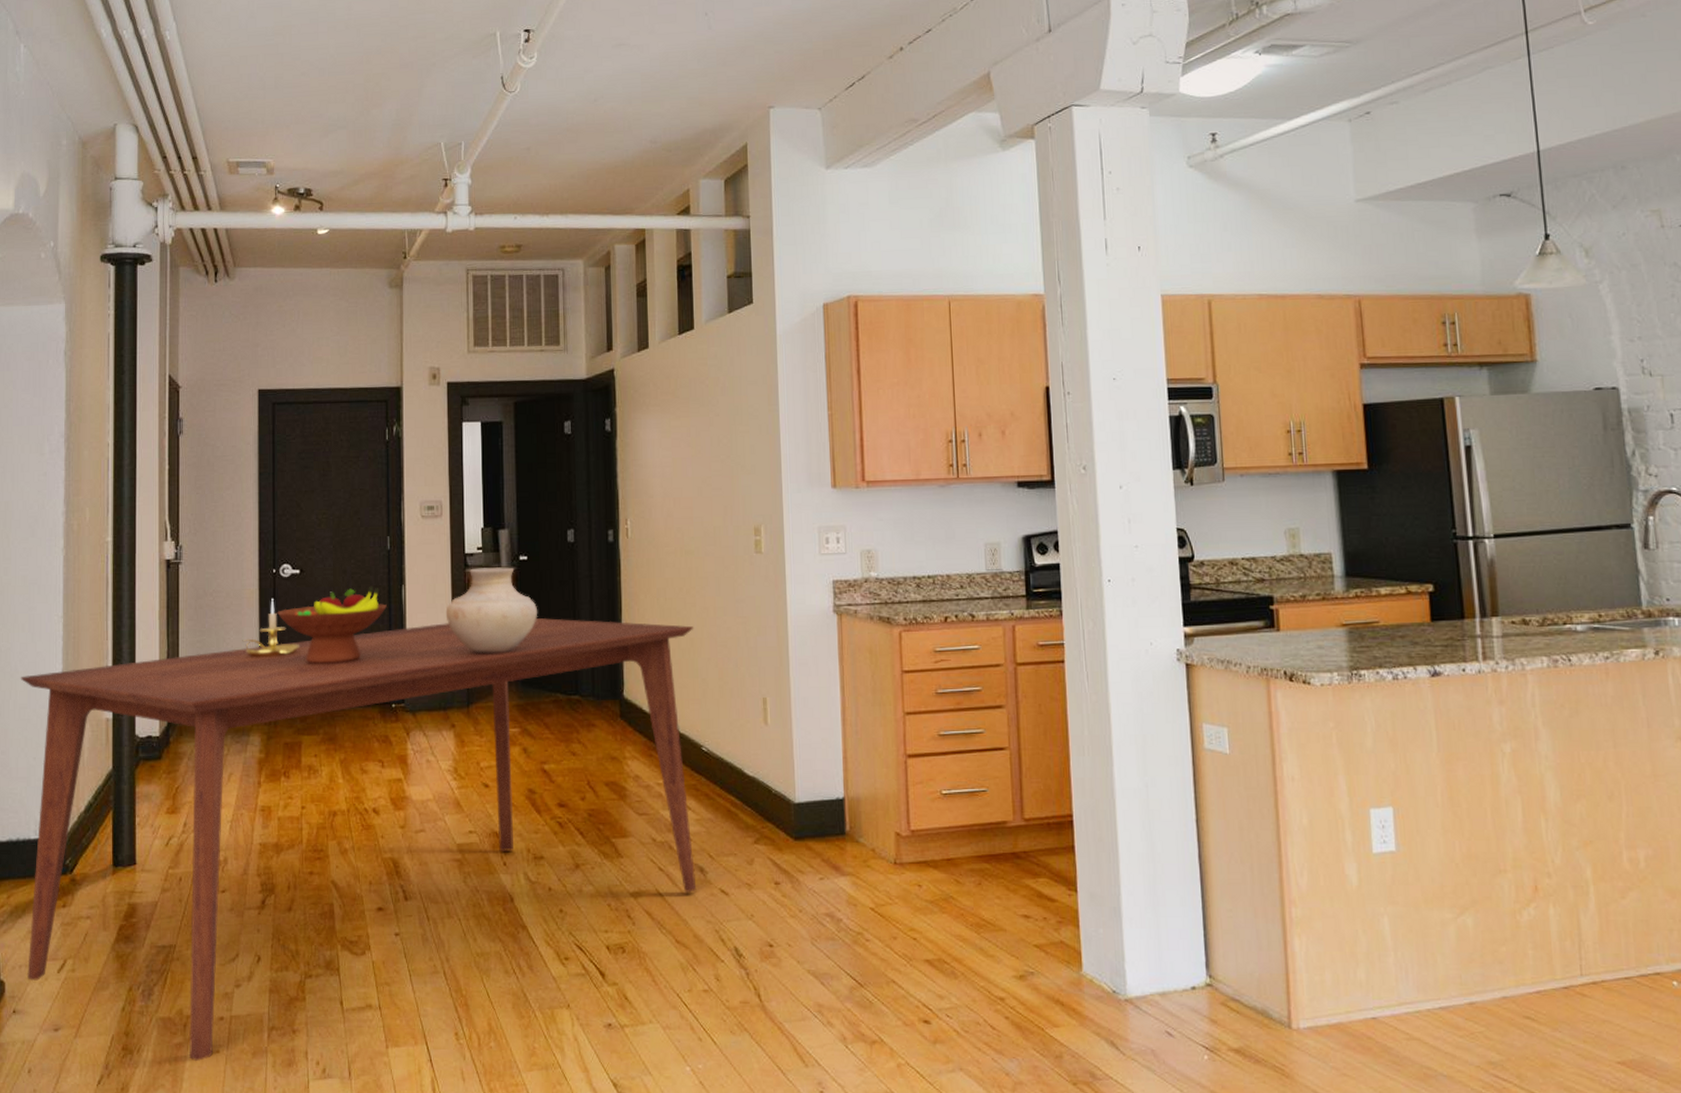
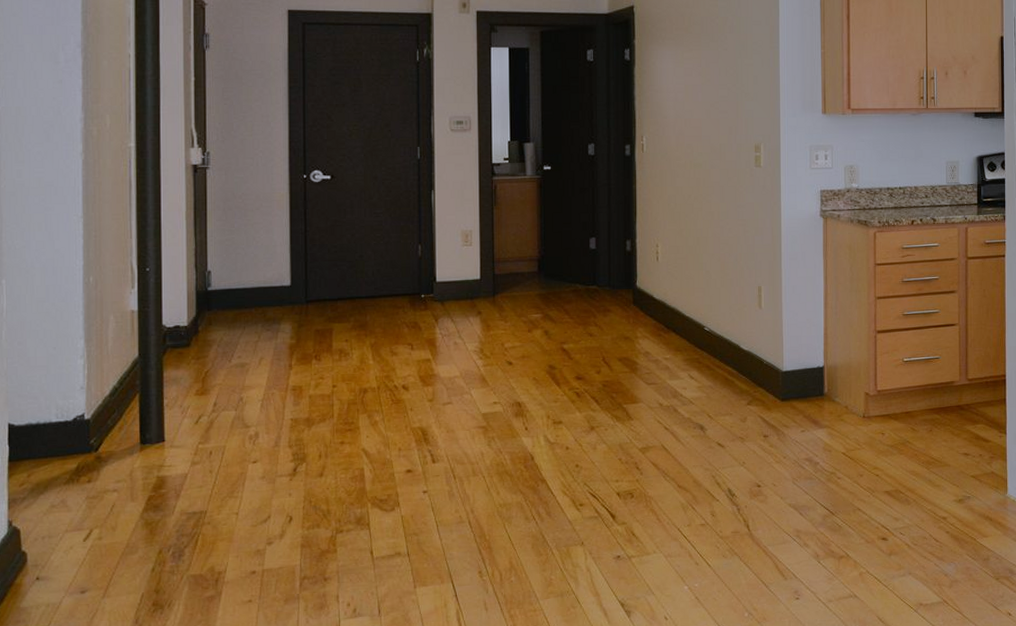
dining table: present [20,618,697,1061] -> none [37,220,701,610]
candle holder: present [242,599,299,658] -> none [272,202,330,255]
fruit bowl: present [277,585,387,664] -> none [308,190,417,260]
vase: present [445,567,538,653] -> none [473,176,560,250]

